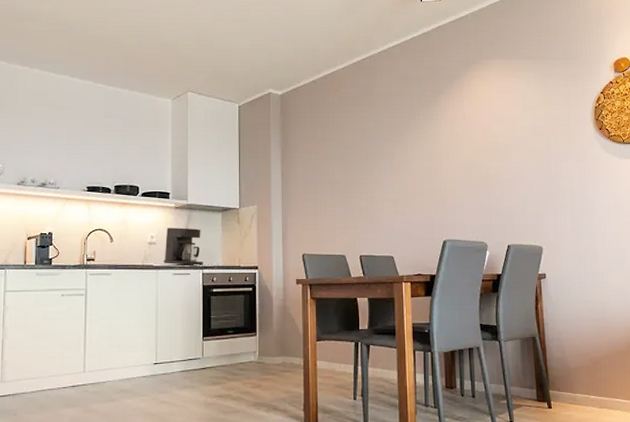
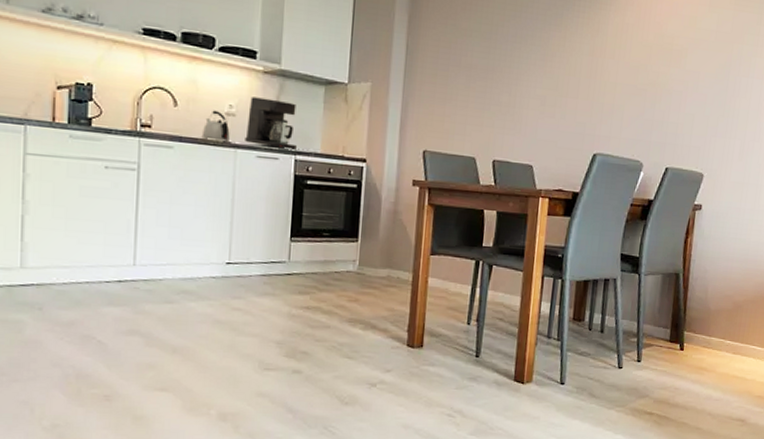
kettle: none [131,242,152,266] -> present [201,110,230,143]

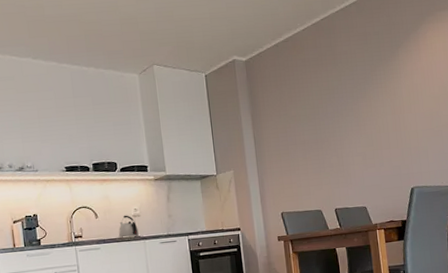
coffee maker: present [245,96,297,150] -> none [148,198,188,234]

